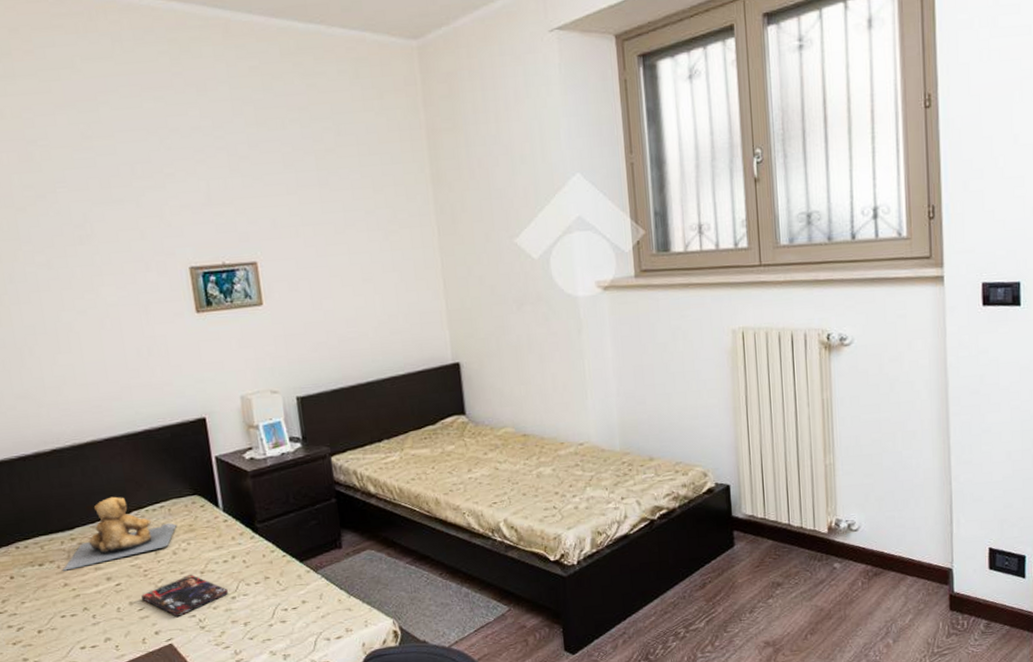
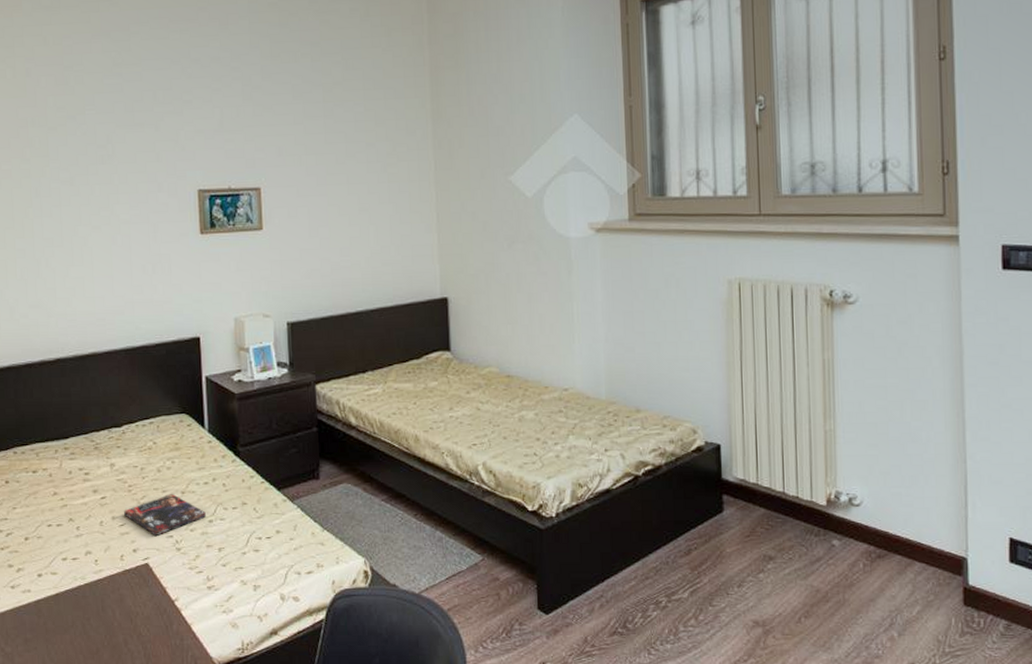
teddy bear: present [63,496,176,571] -> none [54,409,163,480]

